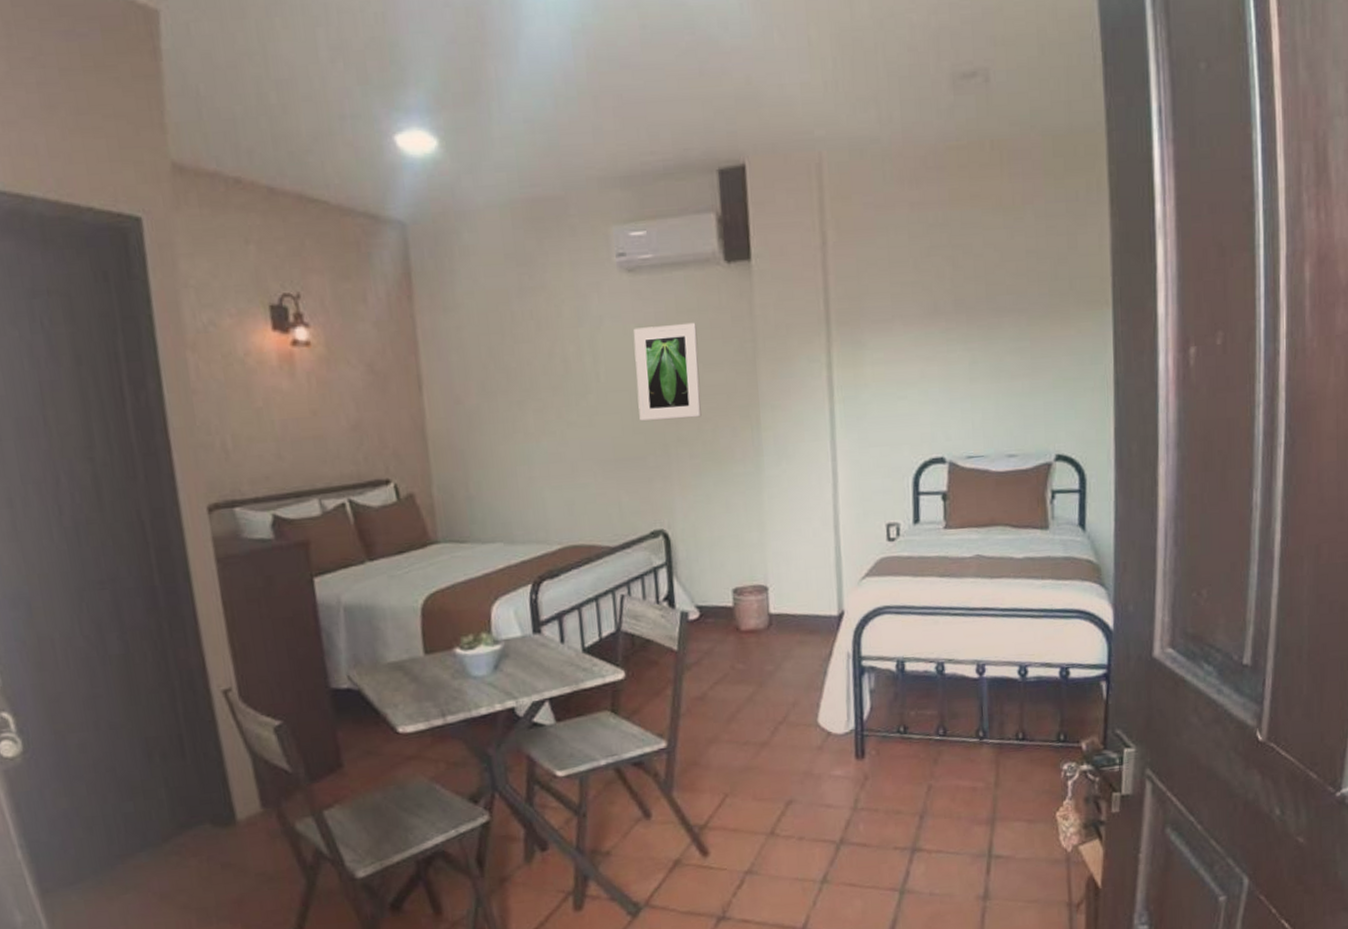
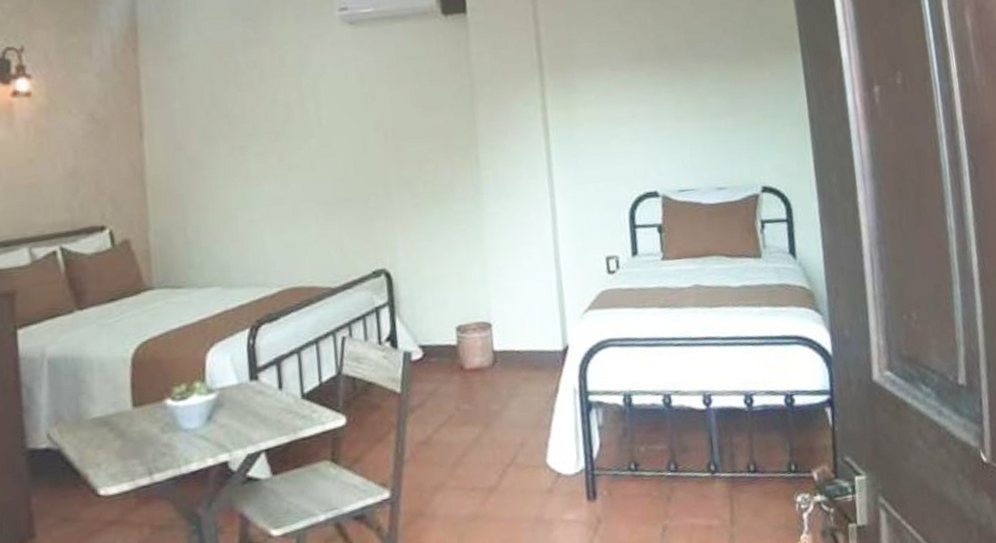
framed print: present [633,322,702,421] -> none [355,70,422,163]

